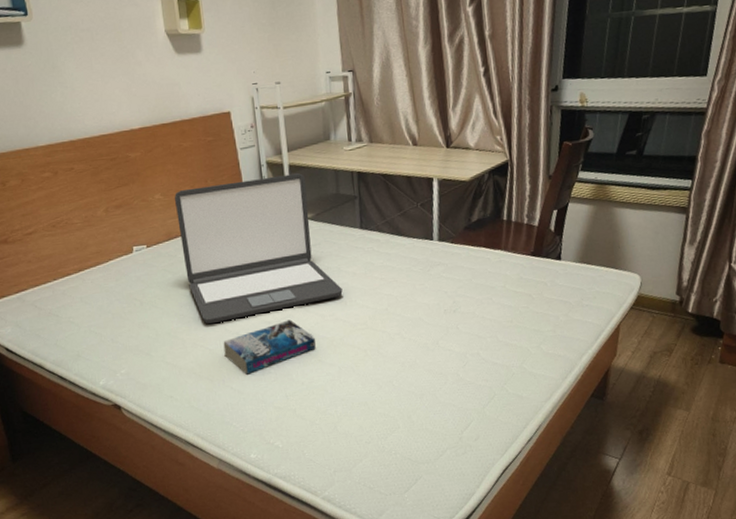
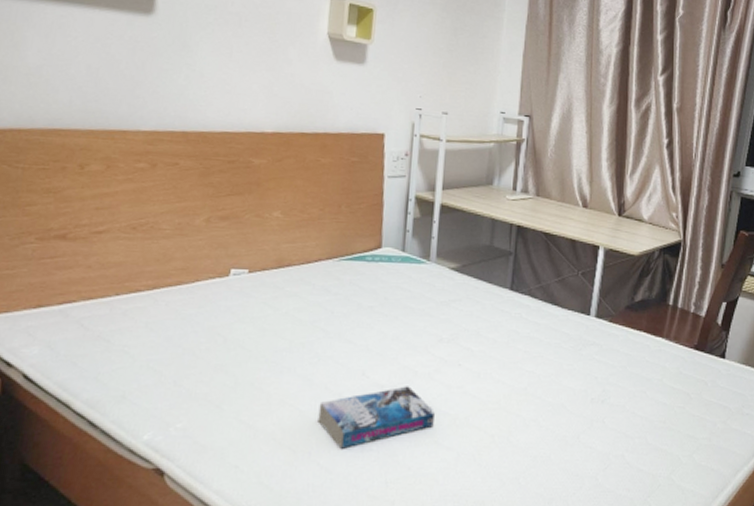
laptop: present [174,173,343,324] -> none [290,211,478,379]

